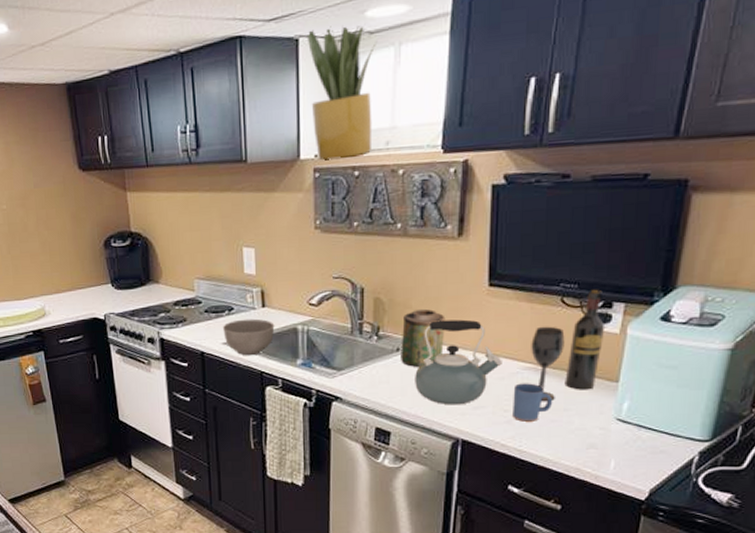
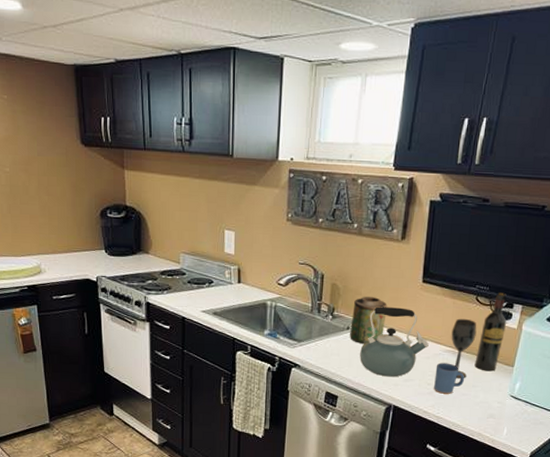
bowl: present [223,318,275,356] -> none [203,291,248,324]
planter: present [306,26,378,161] -> none [290,51,349,165]

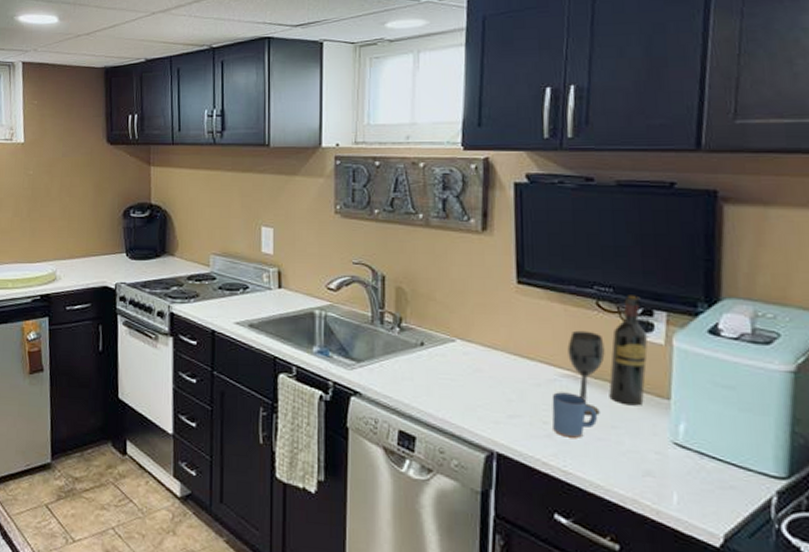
canister: present [350,297,387,344] -> none [425,303,473,365]
kettle: present [360,306,429,377] -> none [441,315,537,412]

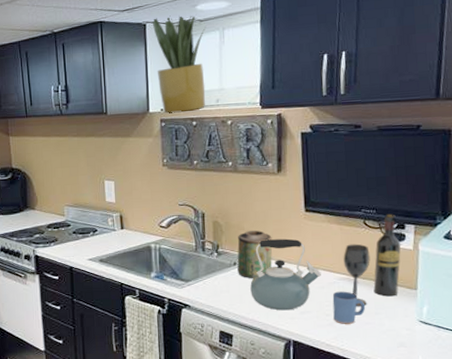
planter: none [330,33,397,150] -> present [152,16,206,114]
canister: none [425,303,473,365] -> present [237,230,273,278]
kettle: none [441,315,537,412] -> present [250,238,321,311]

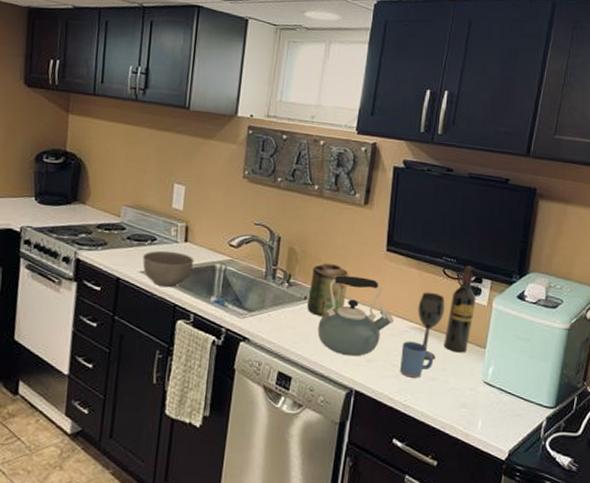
bowl: none [89,238,132,270] -> present [142,250,194,288]
planter: present [152,16,206,114] -> none [252,15,313,123]

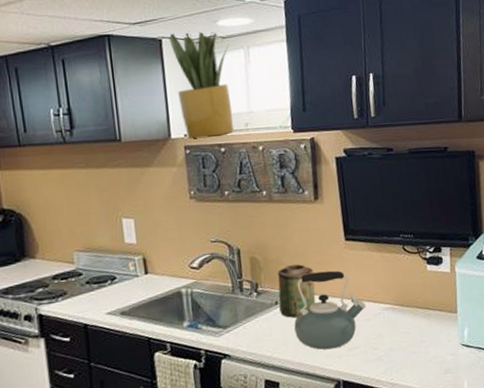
bowl: present [142,250,194,288] -> none [106,286,159,323]
planter: none [252,15,313,123] -> present [168,31,234,140]
mug: present [400,341,434,378] -> none [378,321,411,357]
wine glass: present [417,292,445,360] -> none [385,270,412,336]
wine bottle: present [443,265,477,353] -> none [415,237,441,323]

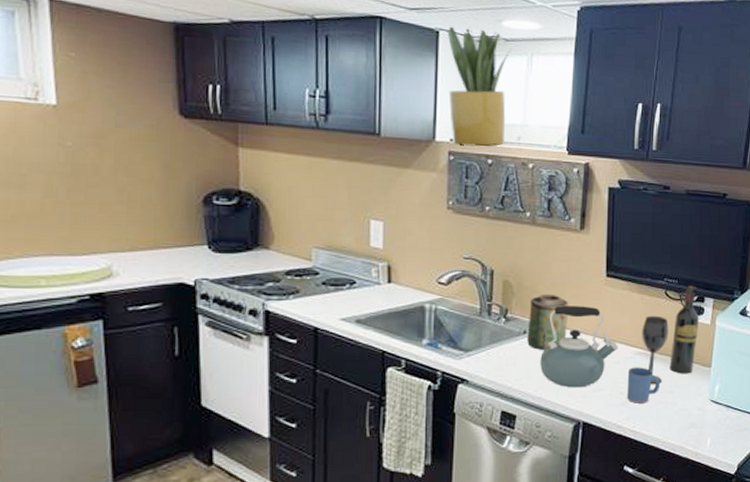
mug: none [378,321,411,357] -> present [627,367,661,404]
wine glass: none [385,270,412,336] -> present [642,315,669,384]
wine bottle: none [415,237,441,323] -> present [669,285,700,374]

